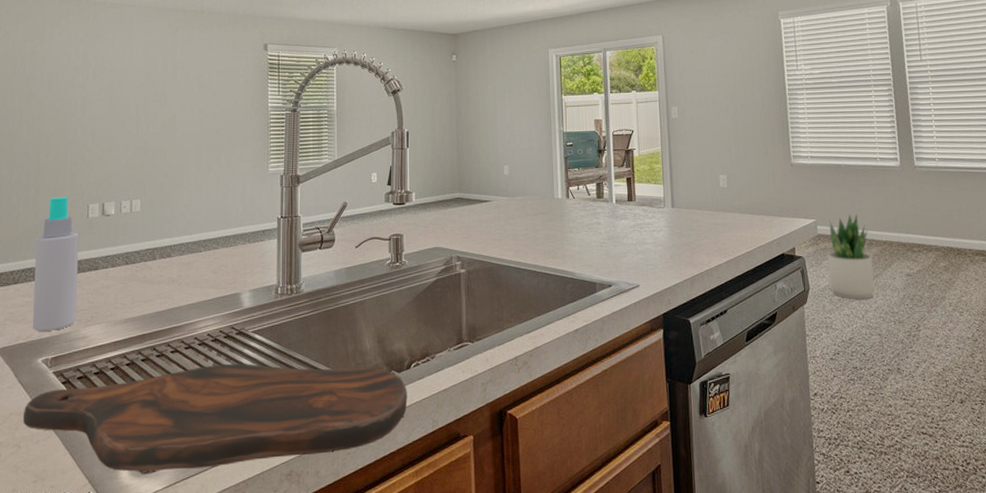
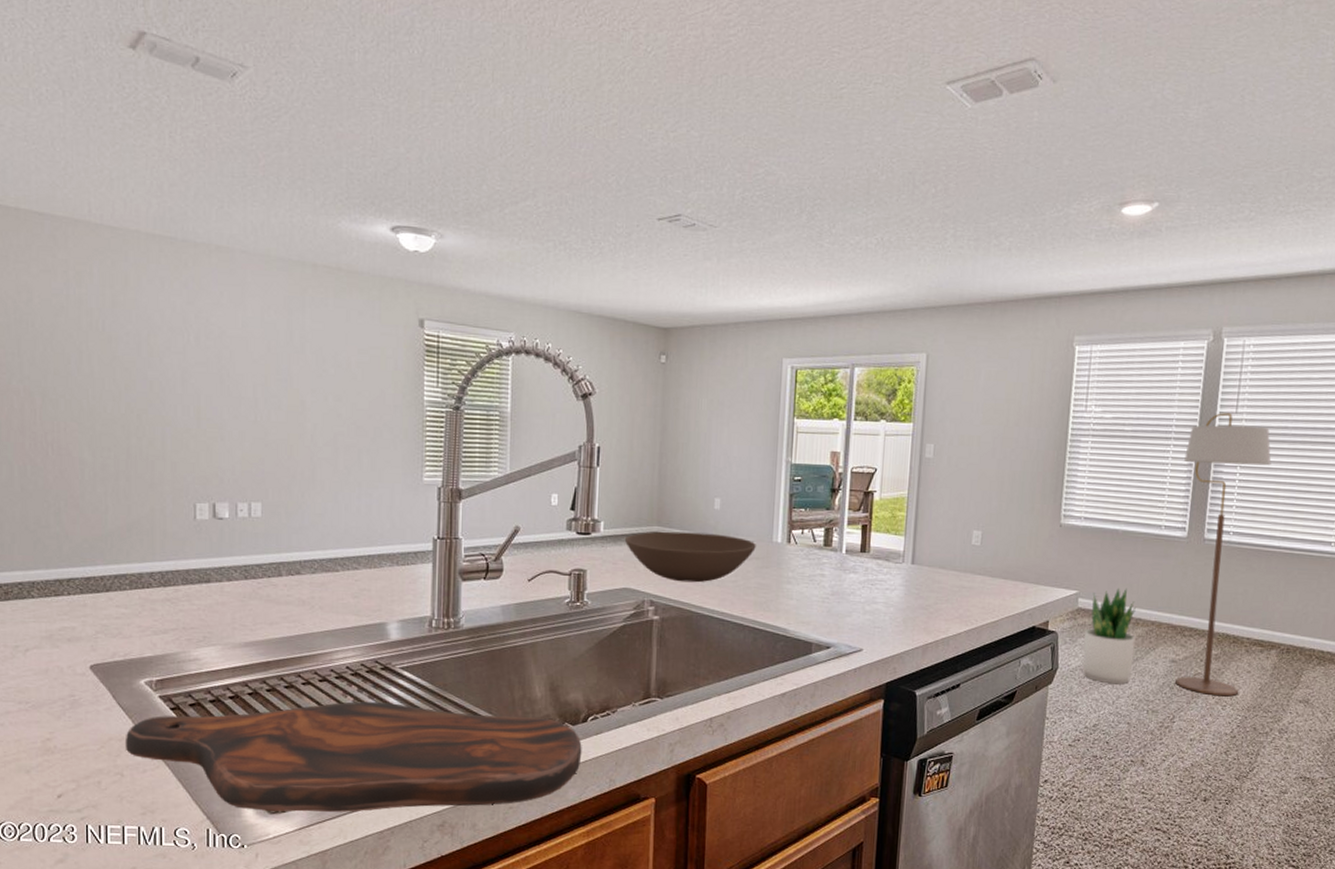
spray bottle: present [33,197,78,332] -> none [131,491,186,650]
bowl: none [433,195,541,239] -> present [625,531,756,583]
floor lamp: none [885,60,971,304] -> present [1175,412,1272,697]

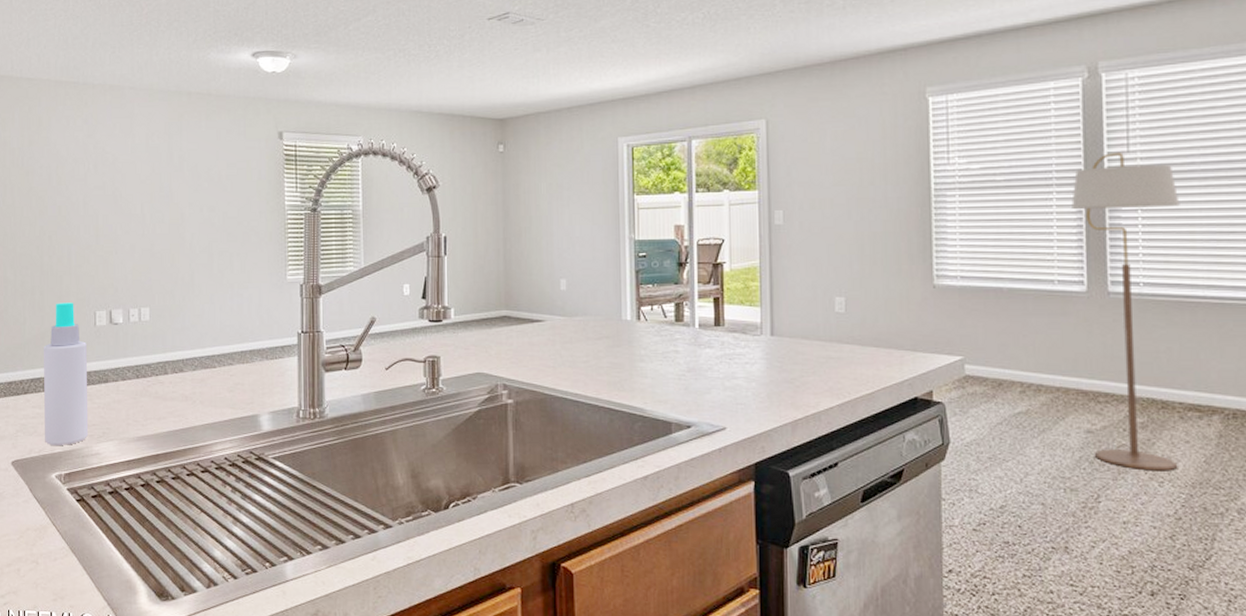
cutting board: present [125,701,582,812] -> none [39,491,445,600]
spray bottle: none [131,491,186,650] -> present [44,303,89,446]
bowl: present [625,531,756,583] -> none [476,314,605,365]
planter: present [1082,588,1136,685] -> none [976,351,1040,460]

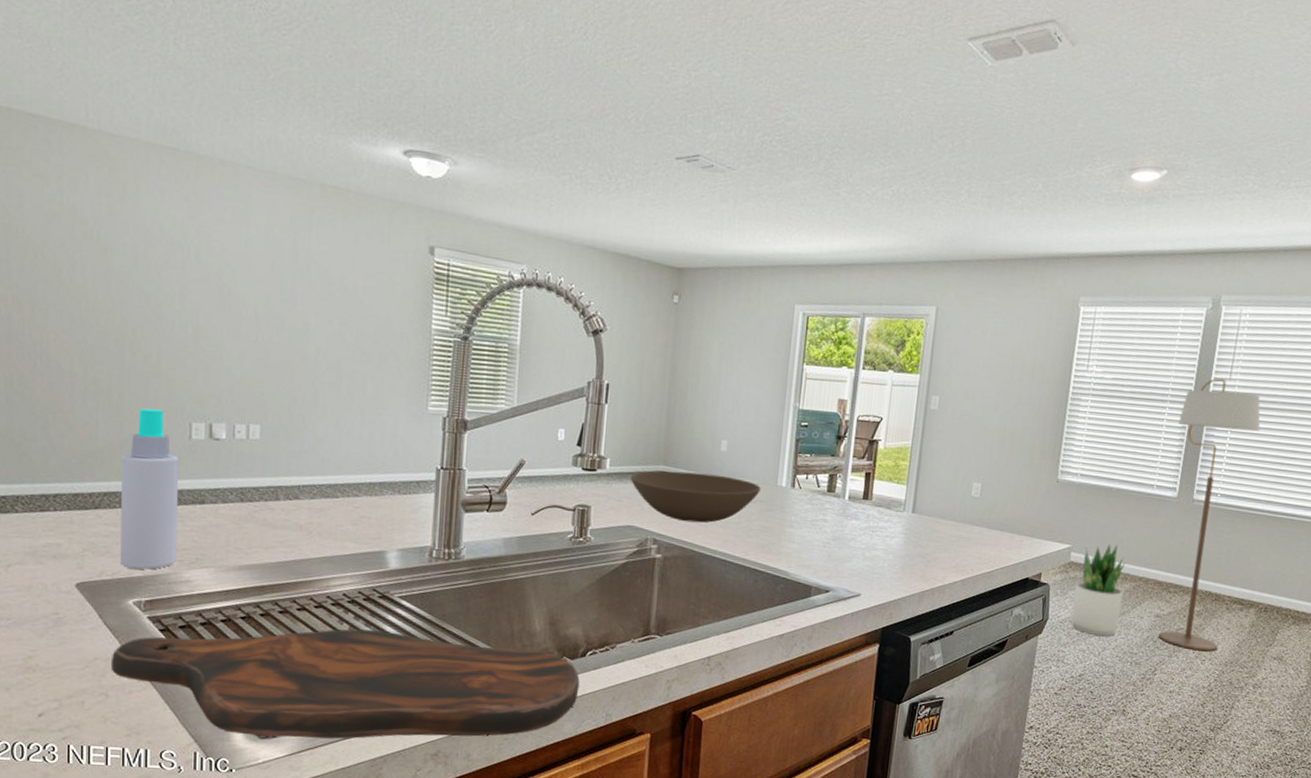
cutting board: none [39,491,445,600] -> present [110,629,580,739]
bowl: none [476,314,605,365] -> present [631,471,761,523]
planter: none [976,351,1040,460] -> present [1071,544,1125,637]

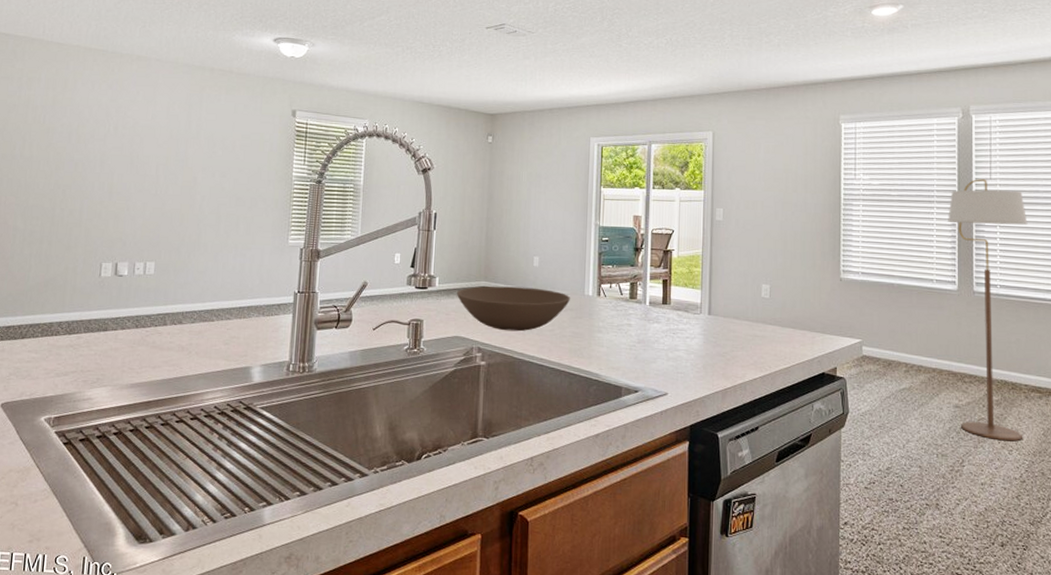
cutting board: present [110,629,580,739] -> none [21,438,416,543]
spray bottle: present [121,408,179,570] -> none [37,253,90,390]
planter: present [1071,544,1125,637] -> none [870,337,919,429]

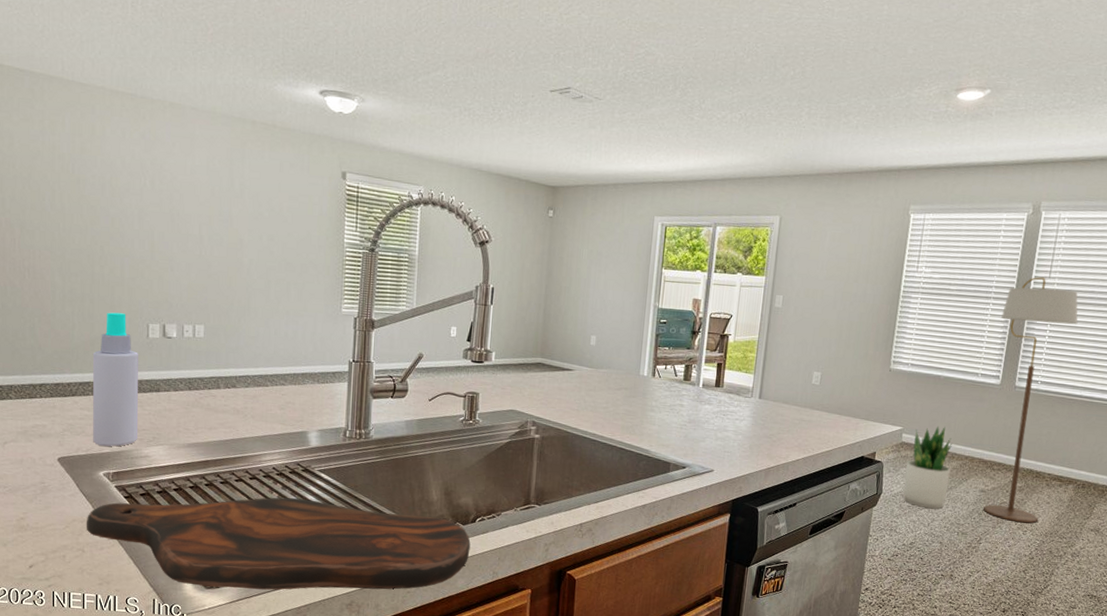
cutting board: none [21,438,416,543] -> present [86,497,471,590]
spray bottle: none [37,253,90,390] -> present [93,312,139,447]
bowl: present [457,286,570,332] -> none [513,362,625,408]
planter: none [870,337,919,429] -> present [903,426,952,509]

